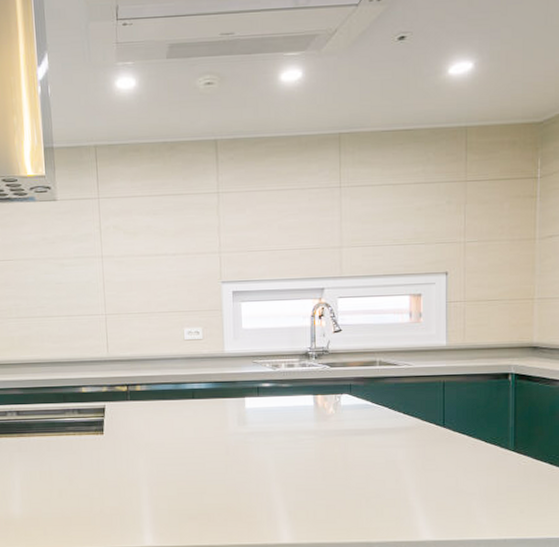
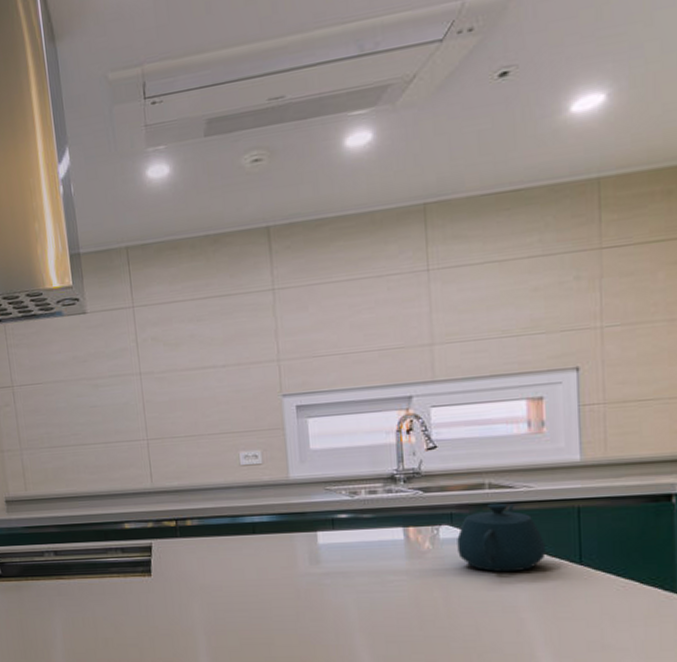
teapot: none [354,377,419,433] -> present [457,503,546,573]

